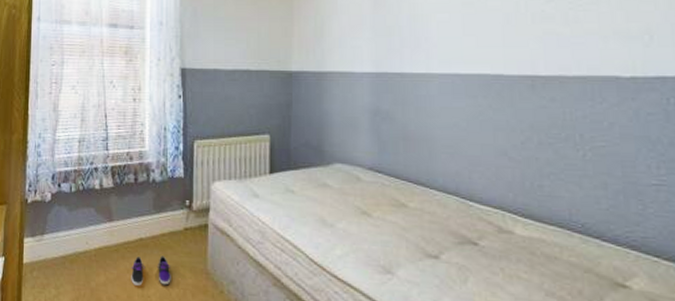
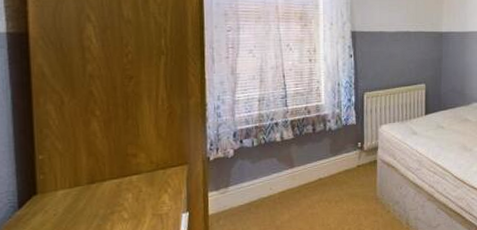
shoe: present [131,256,171,286] -> none [312,190,347,218]

